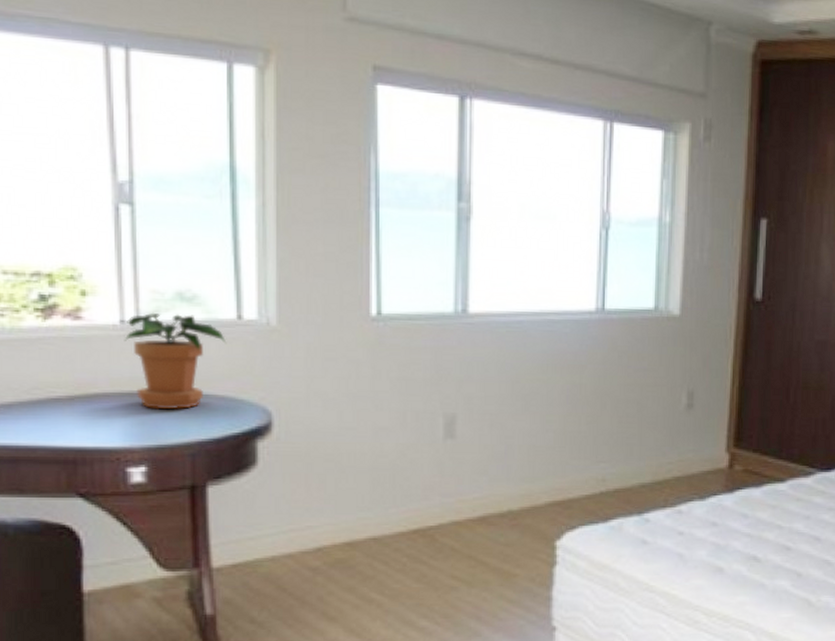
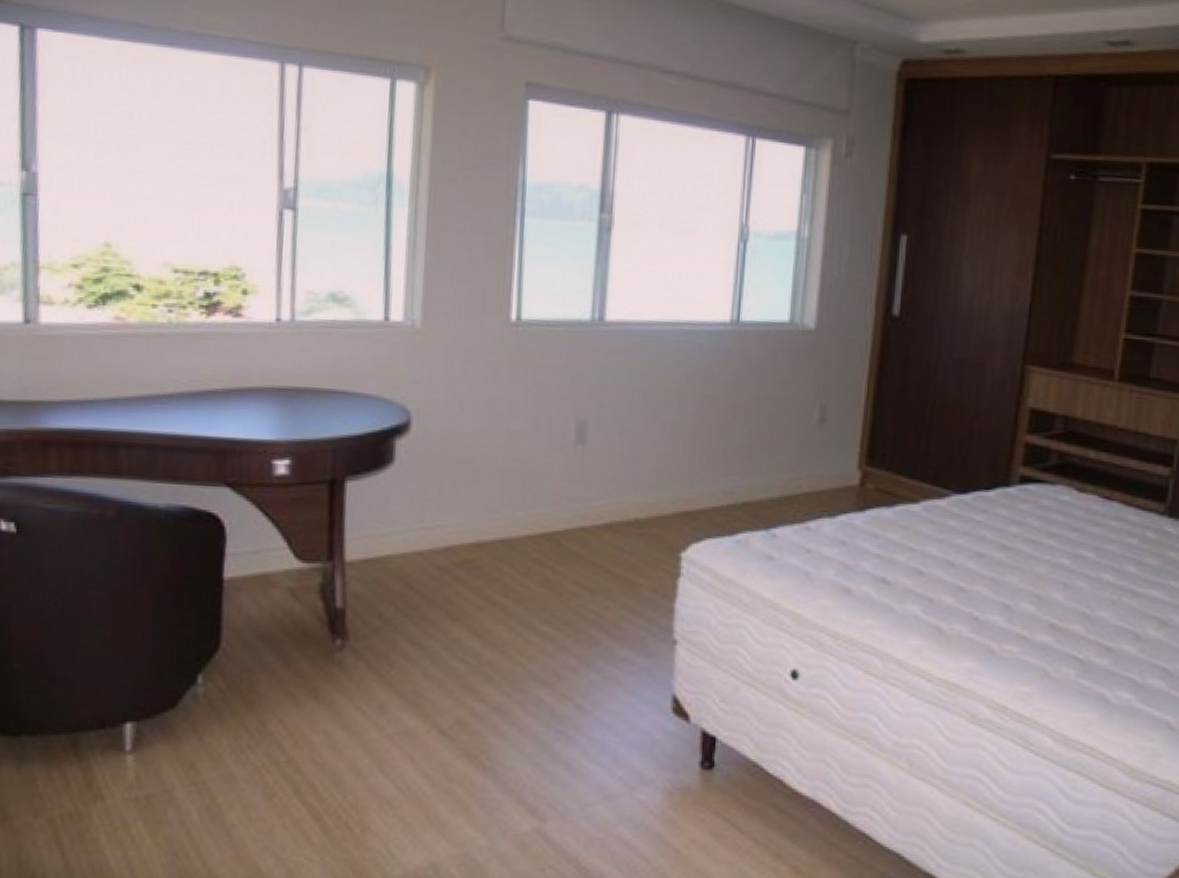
potted plant: present [124,312,227,410] -> none [278,312,373,406]

